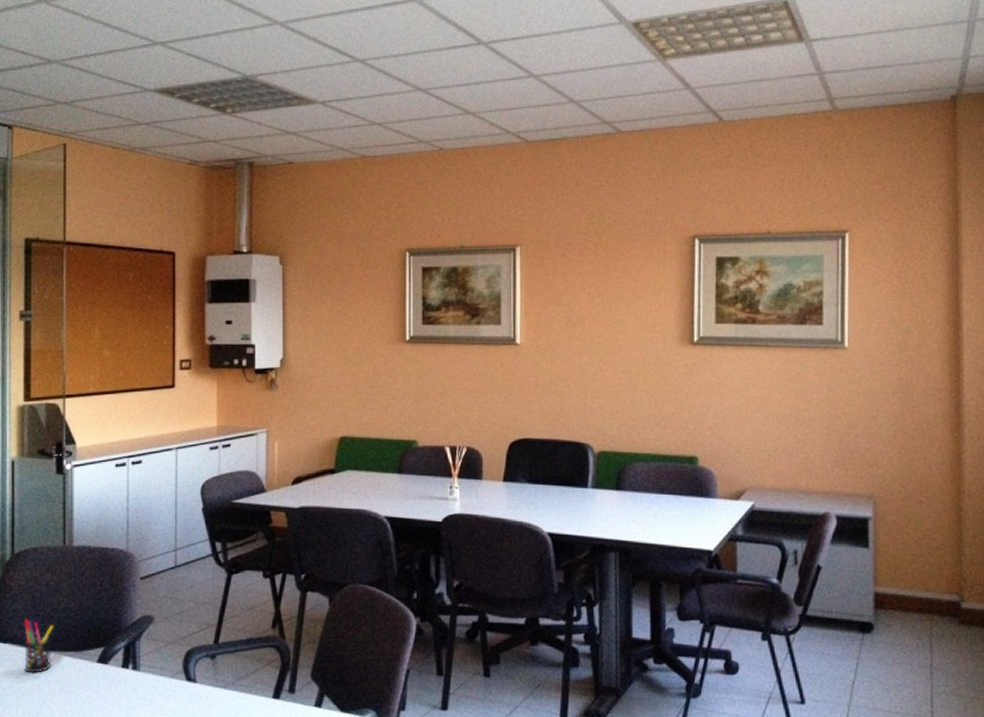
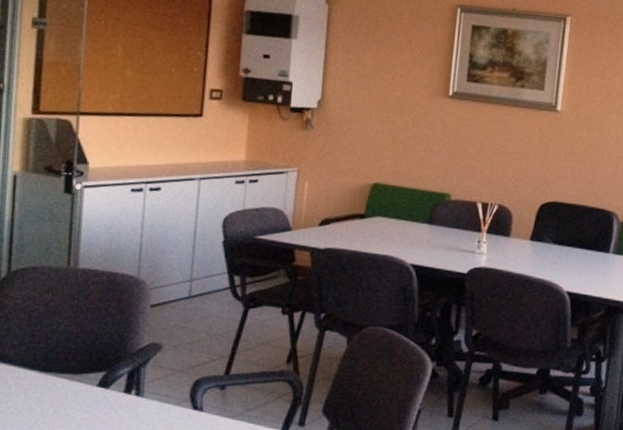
pen holder: present [24,619,54,673] -> none [15,338,52,394]

